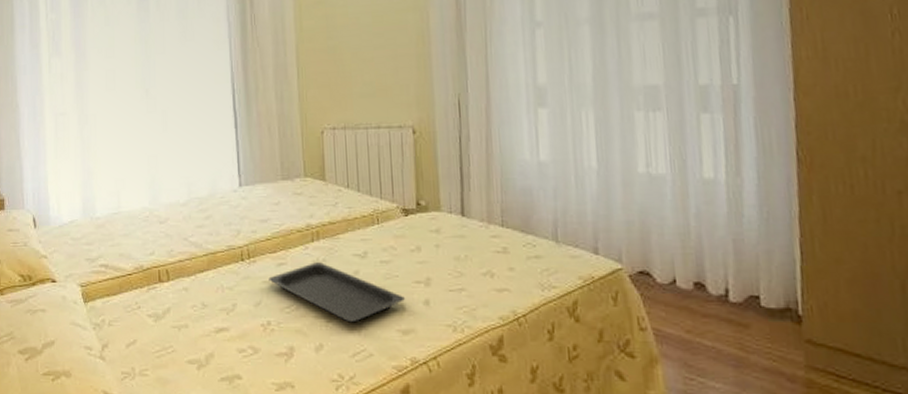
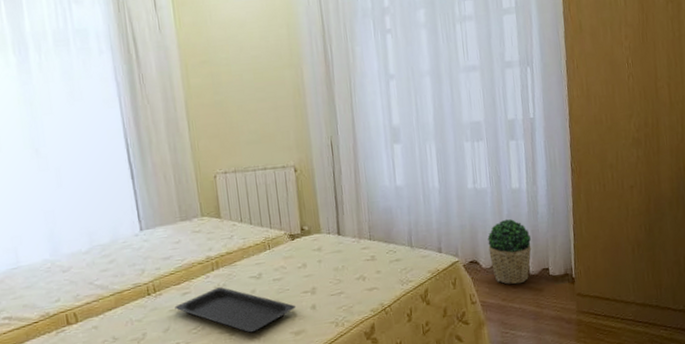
potted plant: none [665,219,733,313] -> present [487,219,532,285]

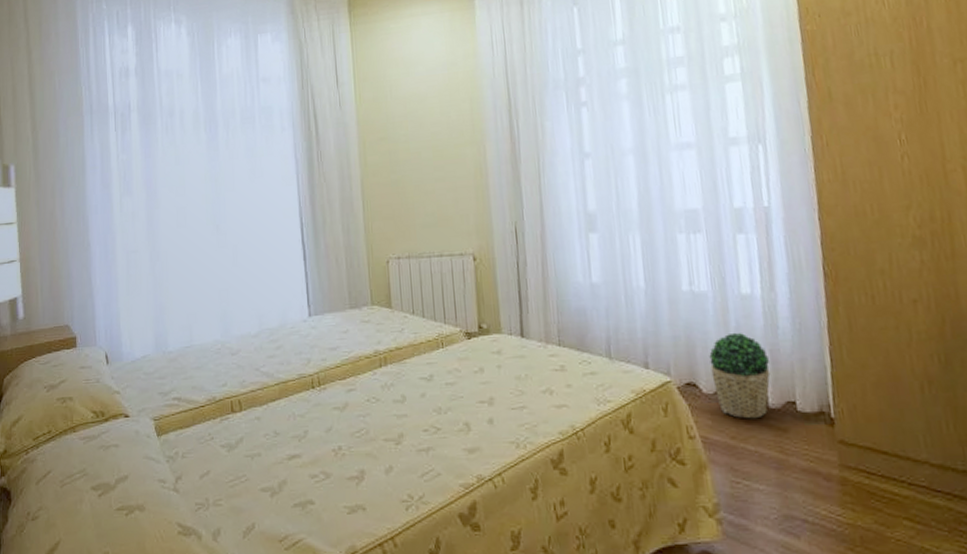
serving tray: present [175,287,295,333] -> none [339,387,470,444]

